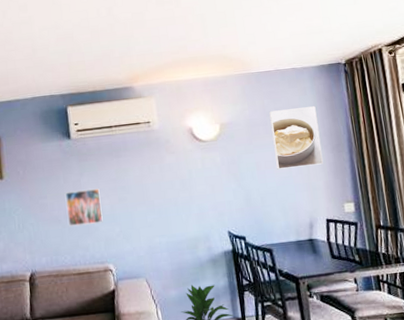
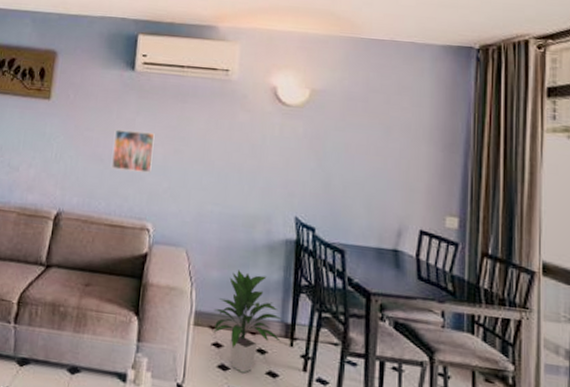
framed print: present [269,106,324,169] -> none [369,87,432,163]

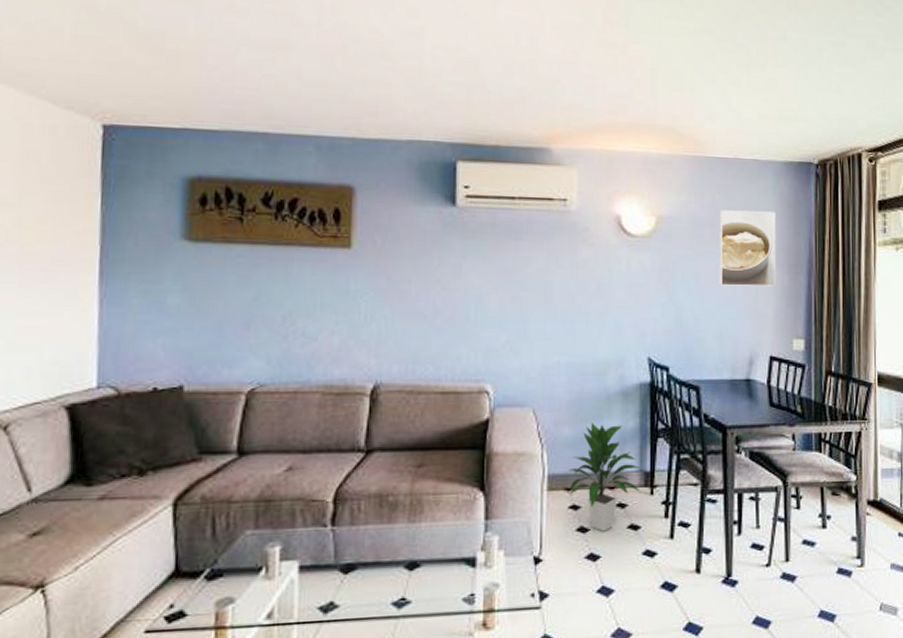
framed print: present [111,129,155,174] -> none [437,279,487,328]
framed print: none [369,87,432,163] -> present [718,210,776,287]

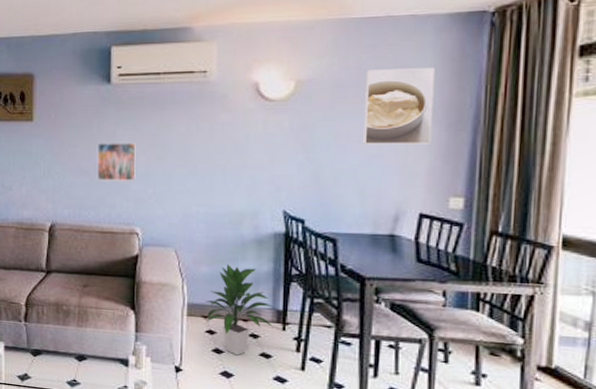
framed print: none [437,279,487,328] -> present [97,143,136,182]

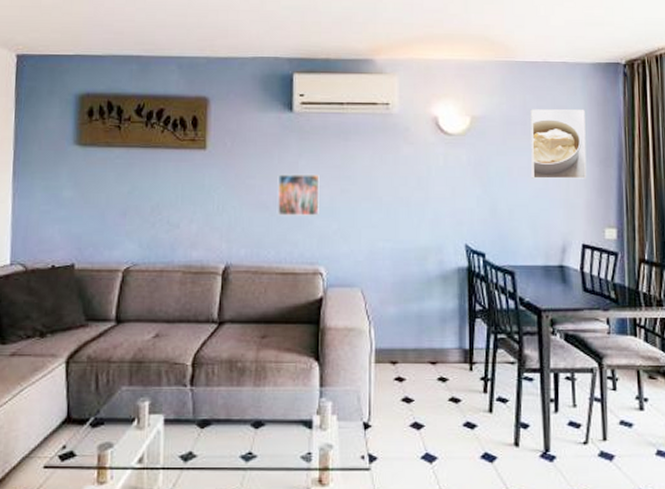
indoor plant: present [205,264,274,356] -> none [393,303,462,403]

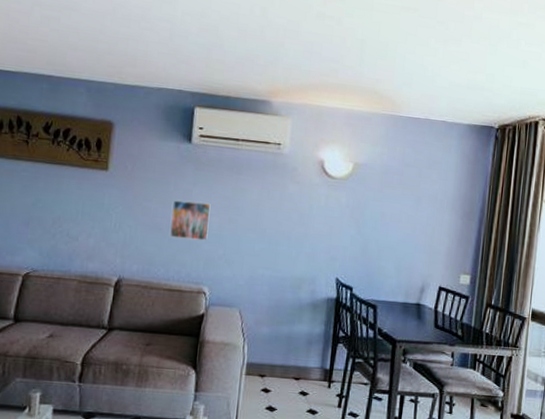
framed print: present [530,109,587,179] -> none [401,161,457,229]

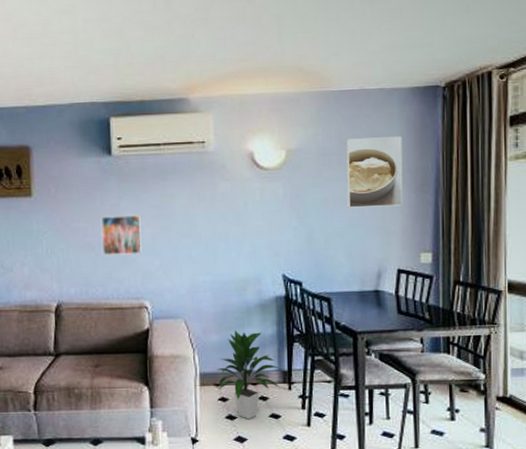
indoor plant: none [262,325,322,413] -> present [216,331,281,419]
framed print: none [401,161,457,229] -> present [346,136,403,208]

